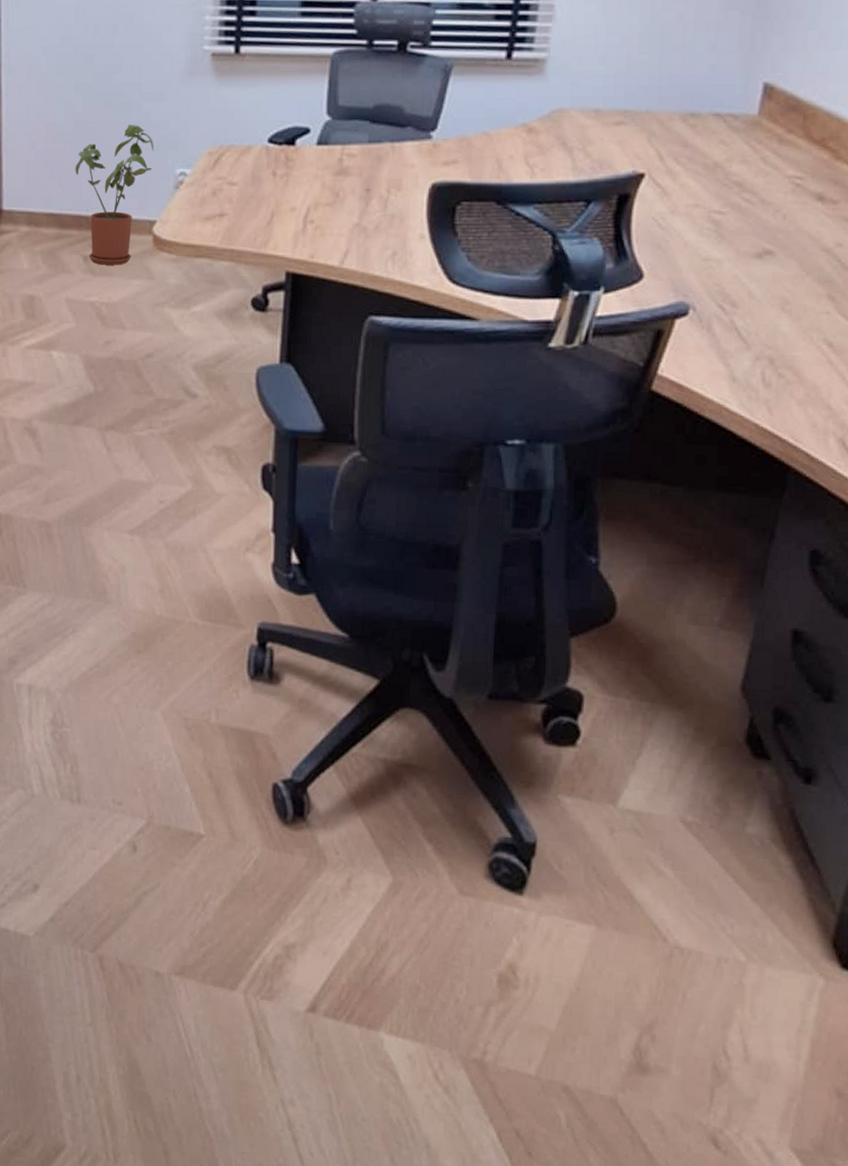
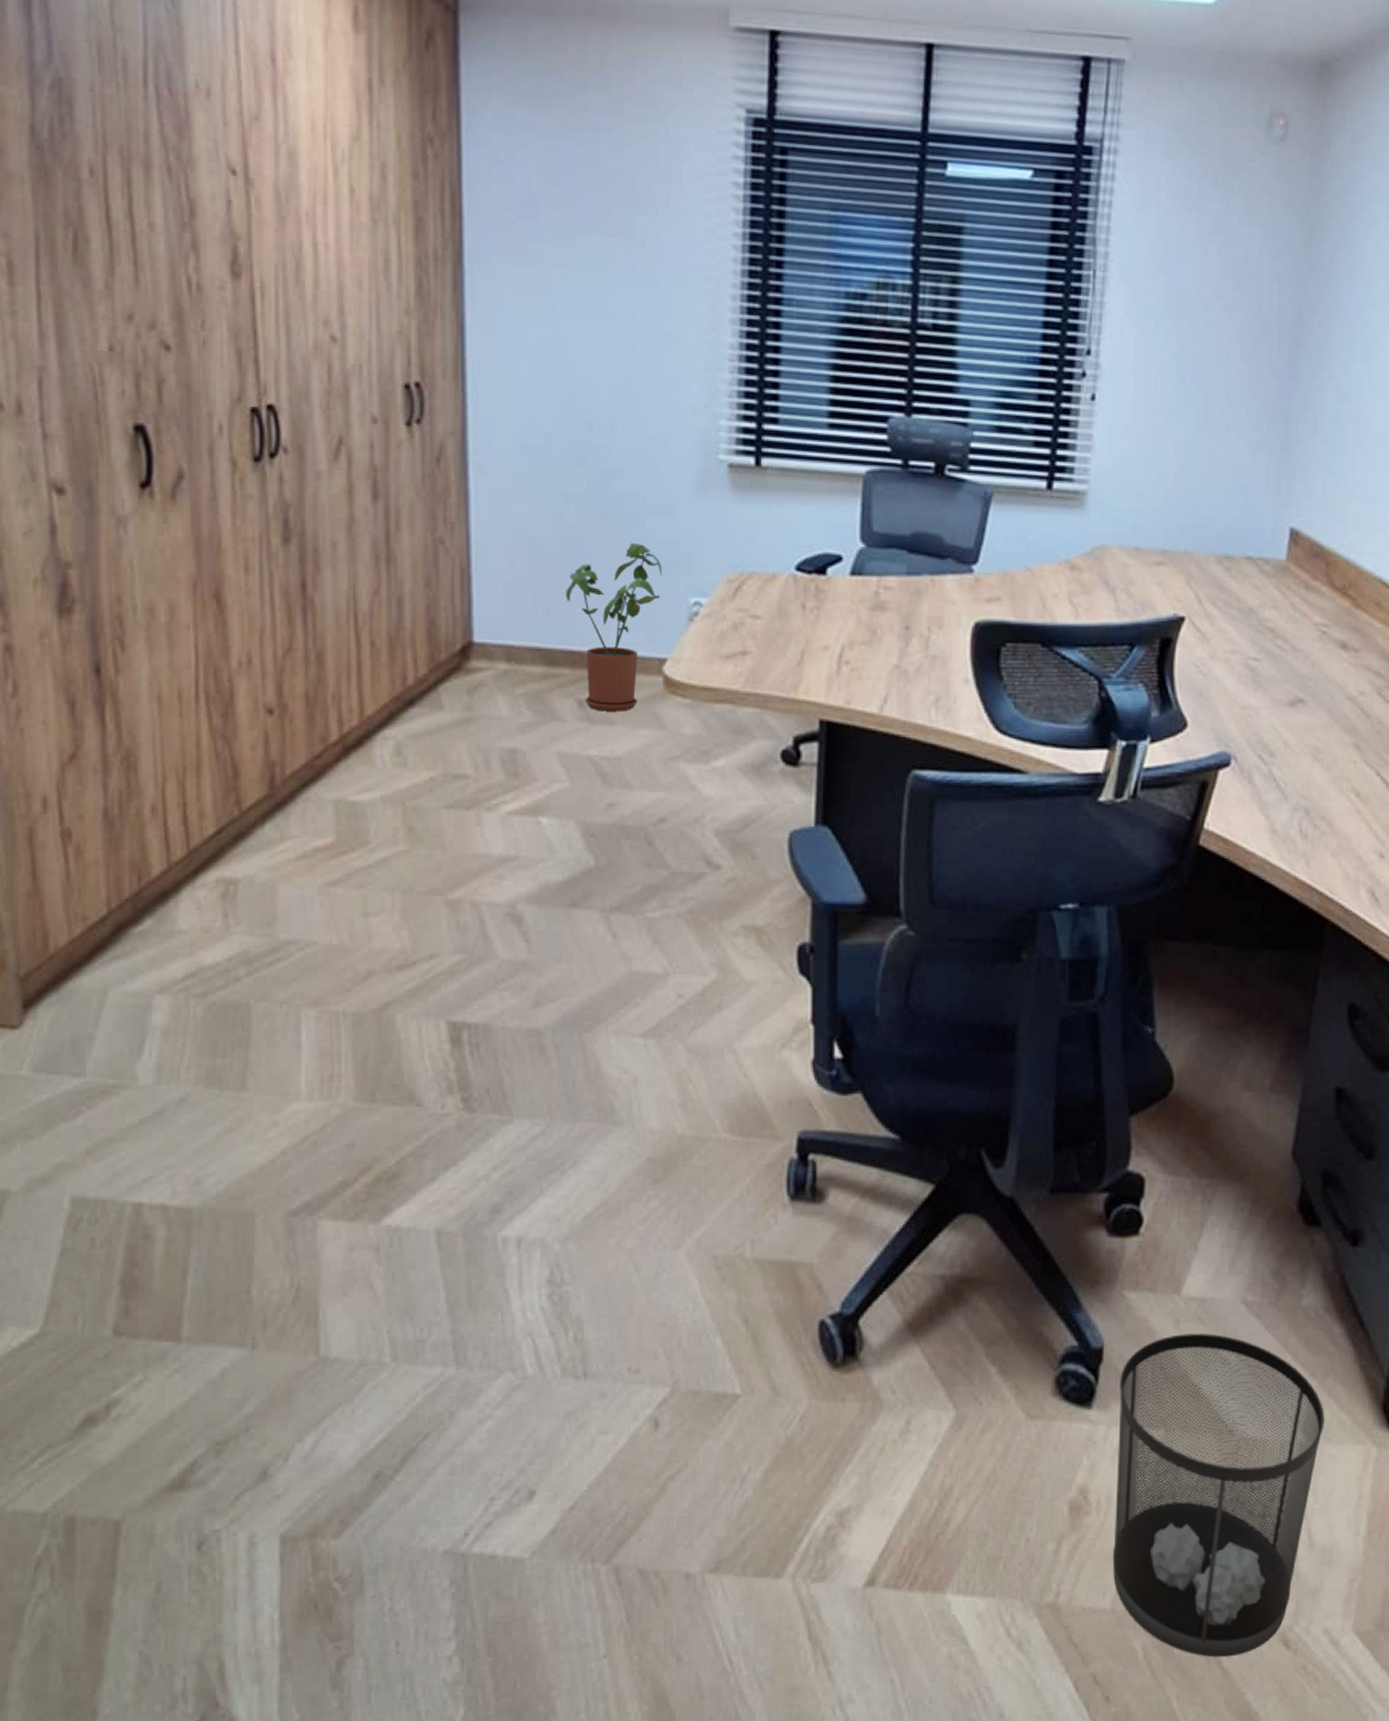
waste bin: none [539,841,767,1144] -> present [1113,1333,1325,1658]

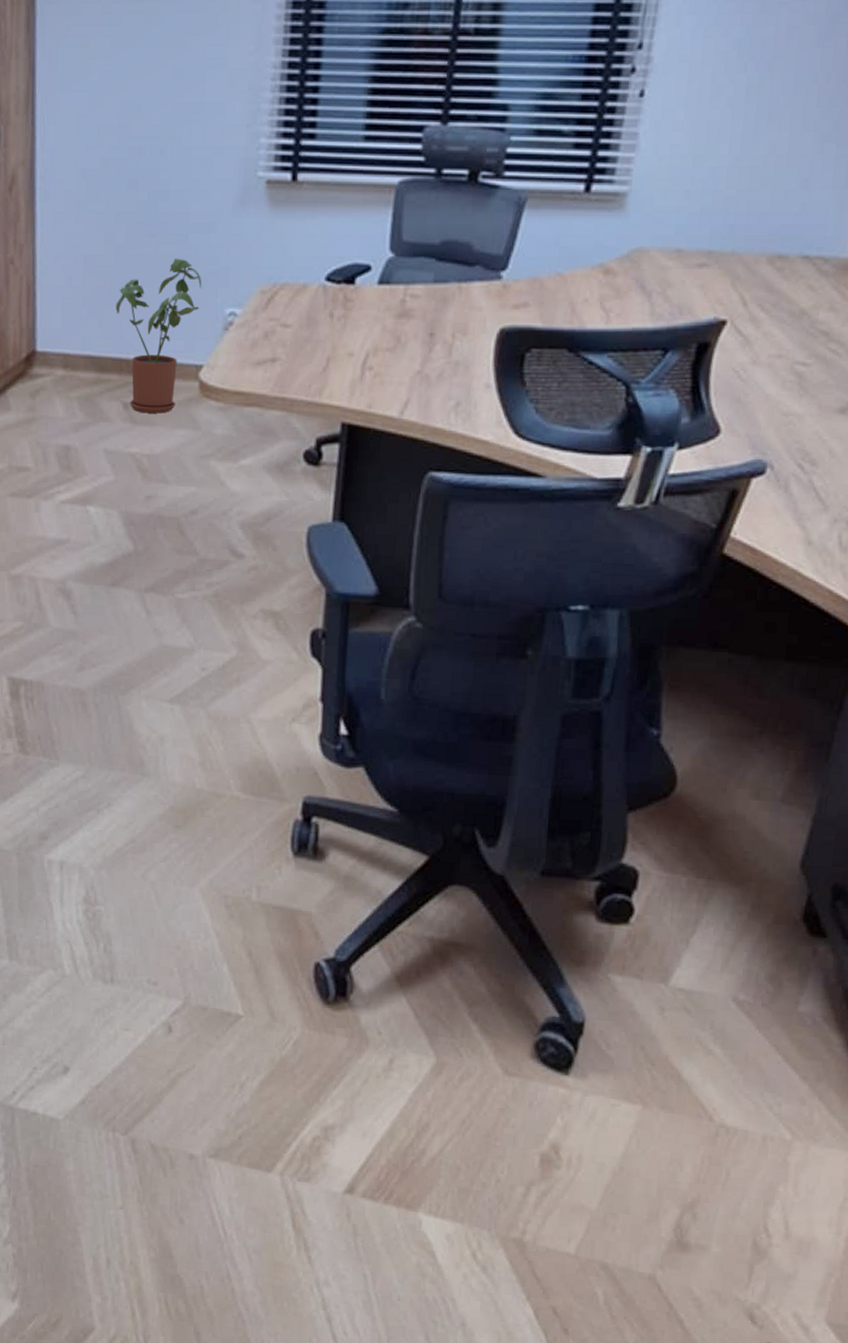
waste bin: present [1113,1333,1325,1658] -> none [579,1020,814,1320]

